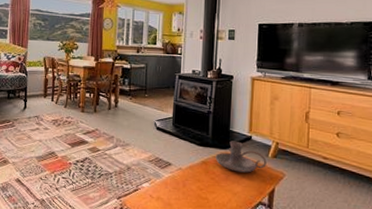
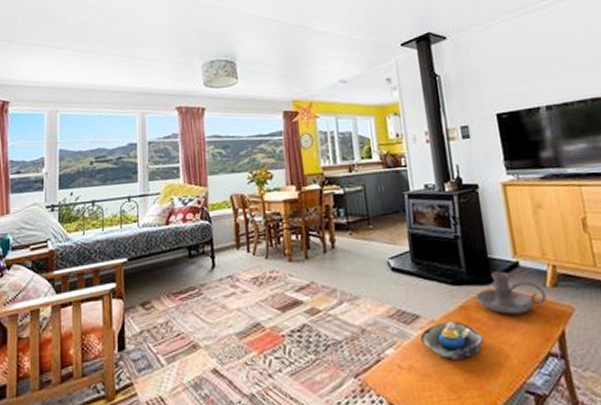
decorative bowl: none [169,170,215,198] -> present [420,321,484,359]

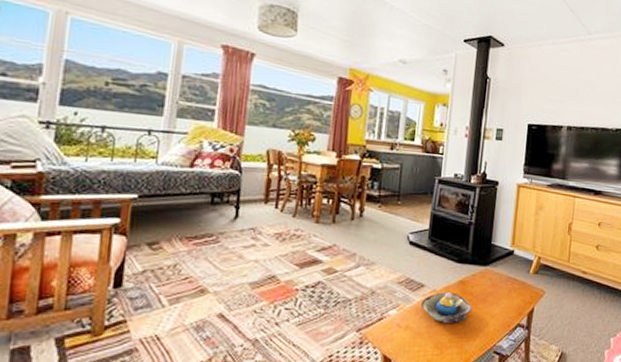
candle holder: present [476,271,547,315] -> none [474,256,528,292]

